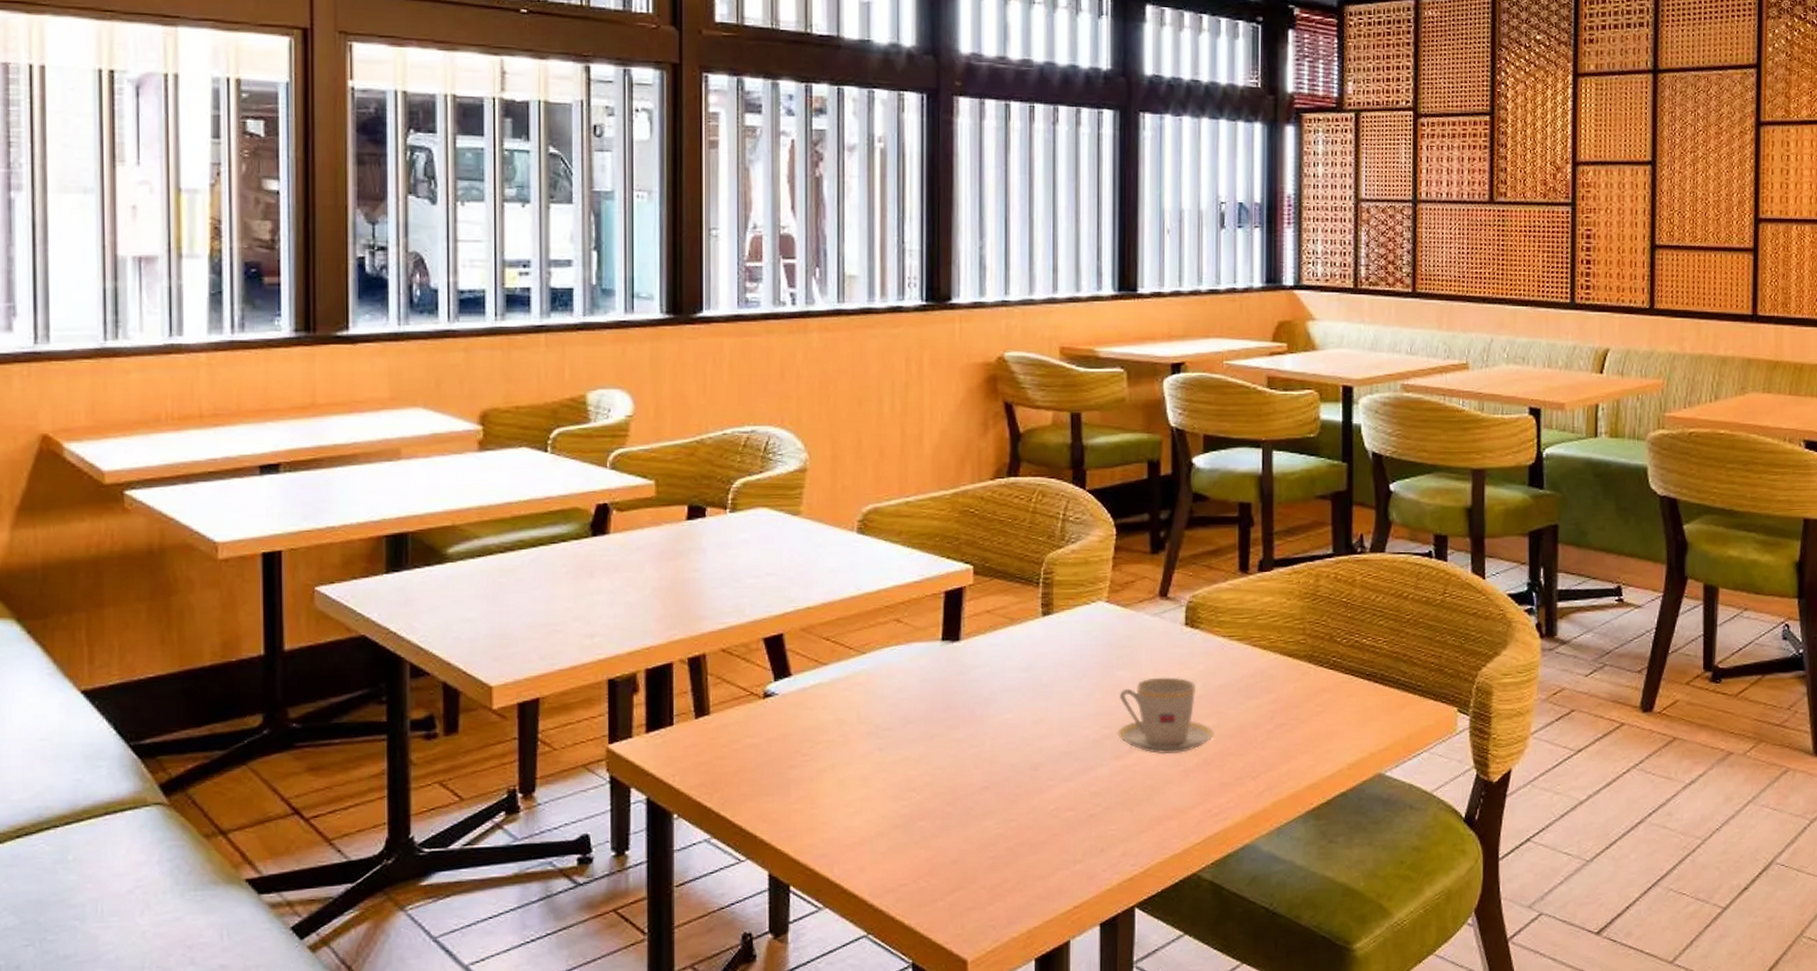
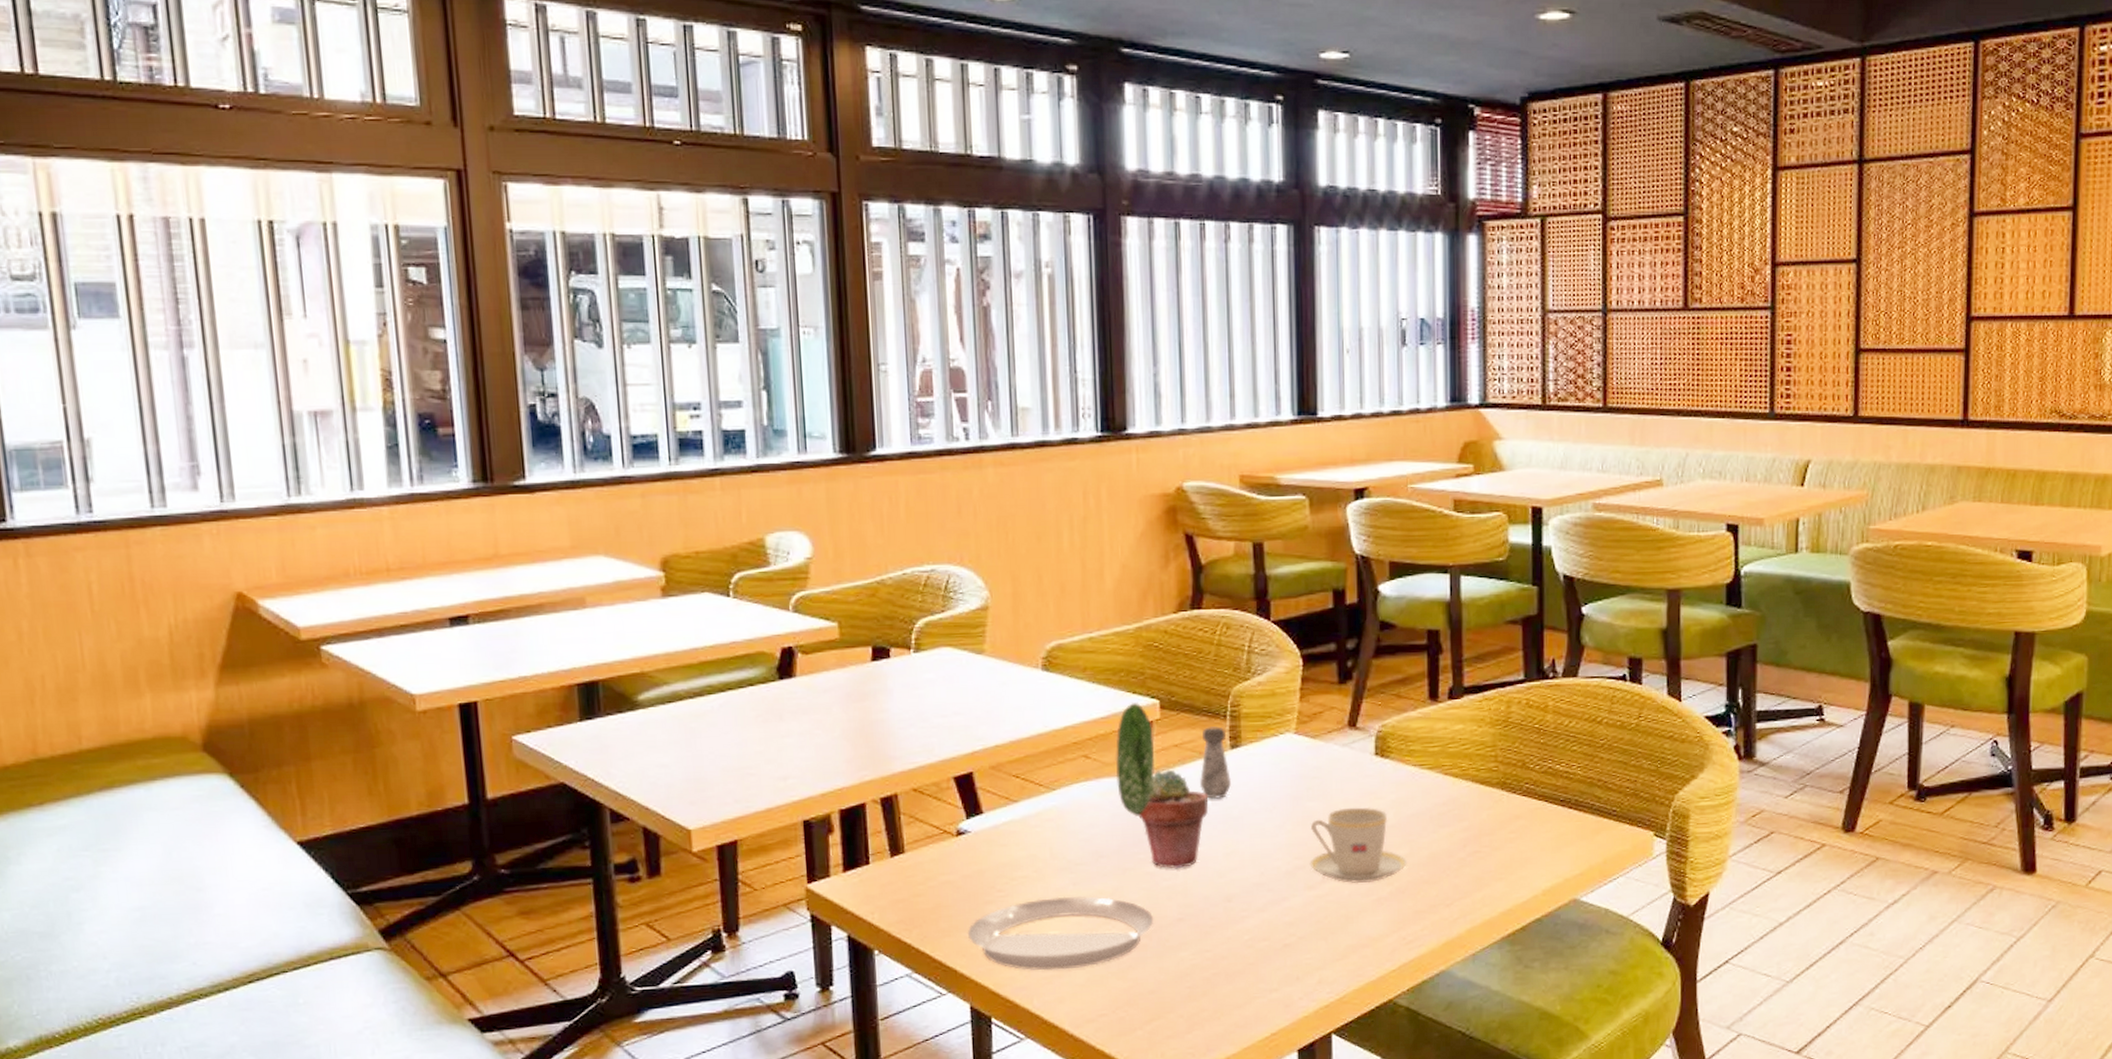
plate: none [770,568,967,838] -> present [968,703,1155,971]
potted succulent: none [948,635,1019,736] -> present [1138,769,1209,869]
salt shaker: none [1011,593,1041,666] -> present [1200,726,1231,799]

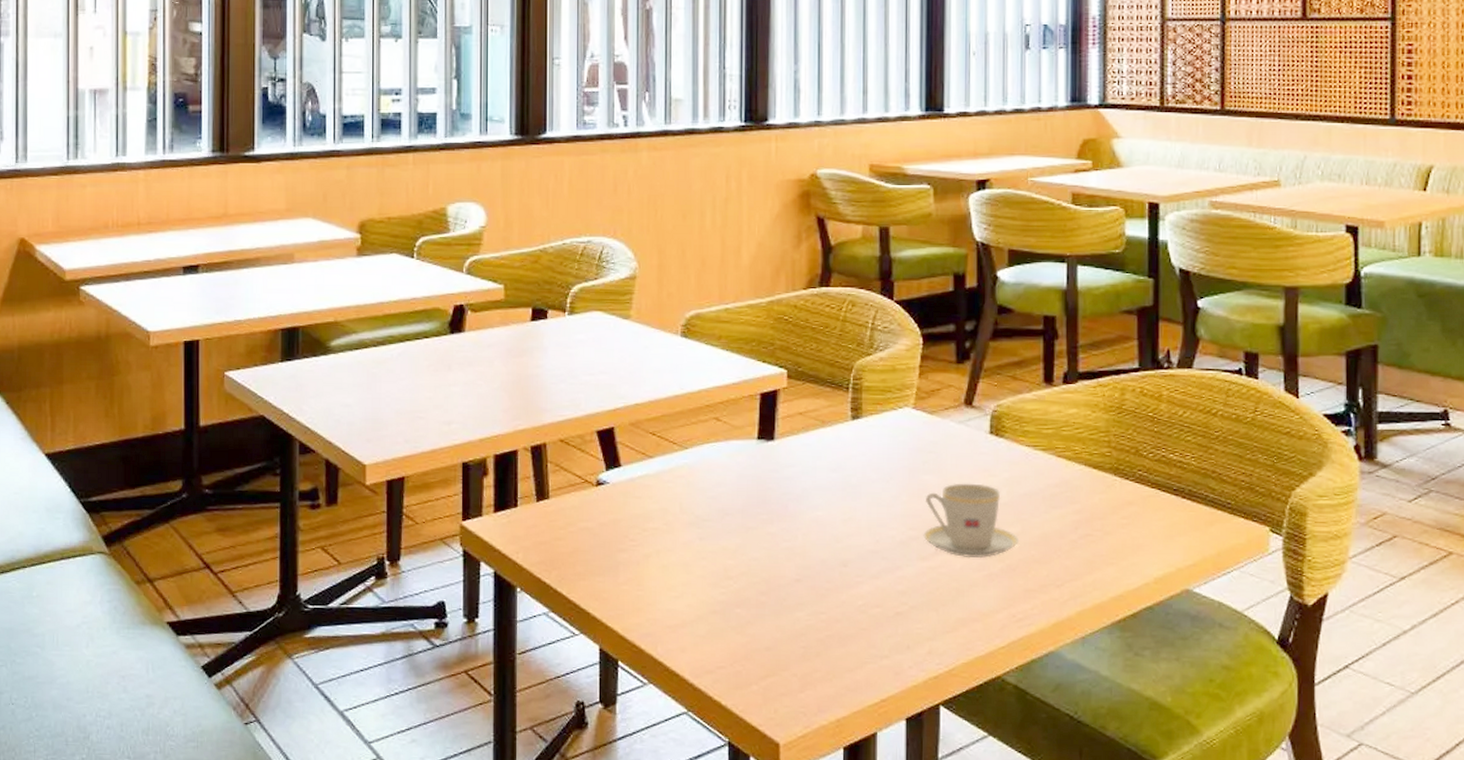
plate: present [968,703,1155,971] -> none [602,371,781,620]
potted succulent: present [1138,769,1209,869] -> none [763,435,829,531]
salt shaker: present [1200,726,1231,799] -> none [822,397,851,466]

